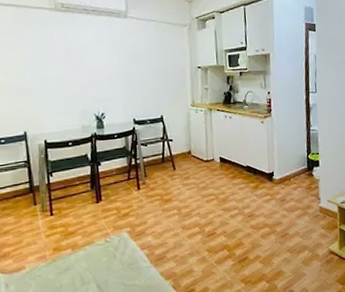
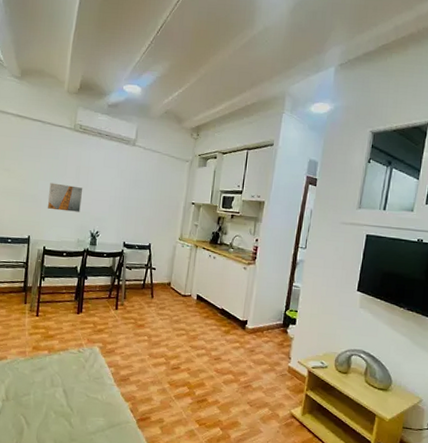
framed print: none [38,69,79,100] -> present [47,183,83,212]

